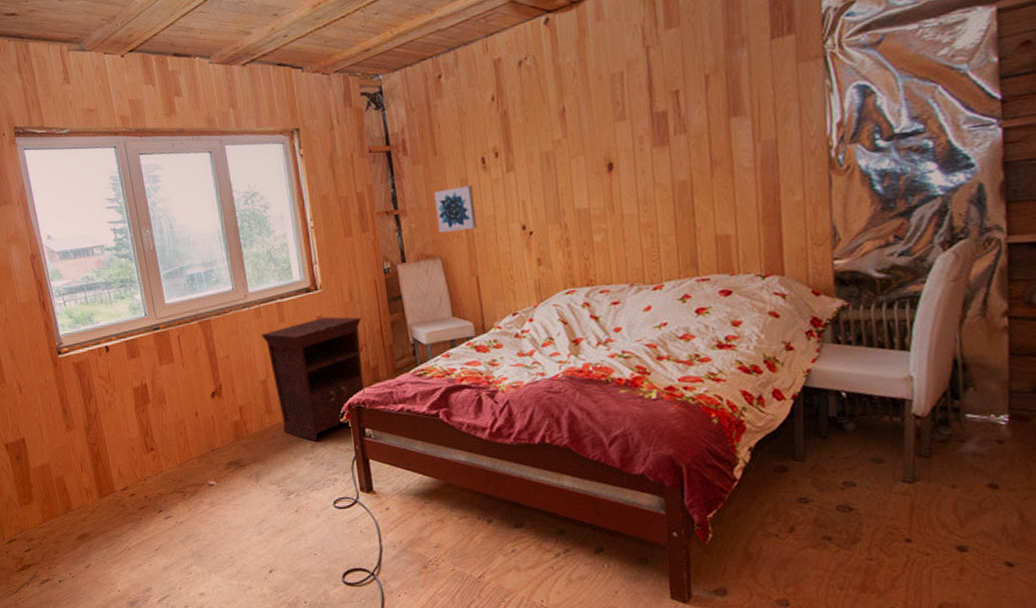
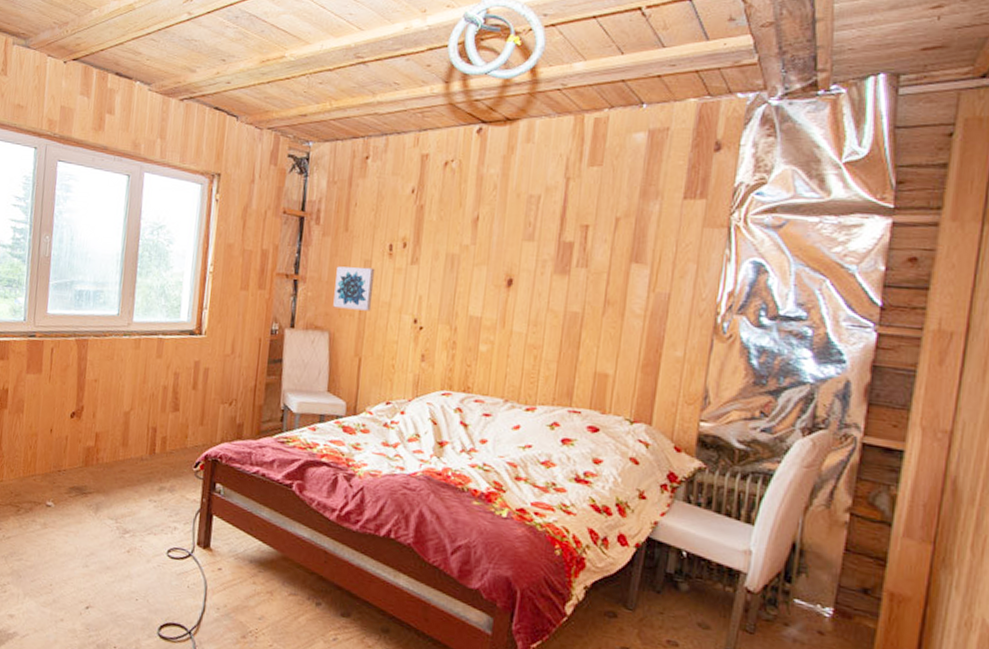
nightstand: present [261,316,365,442] -> none [134,363,238,485]

